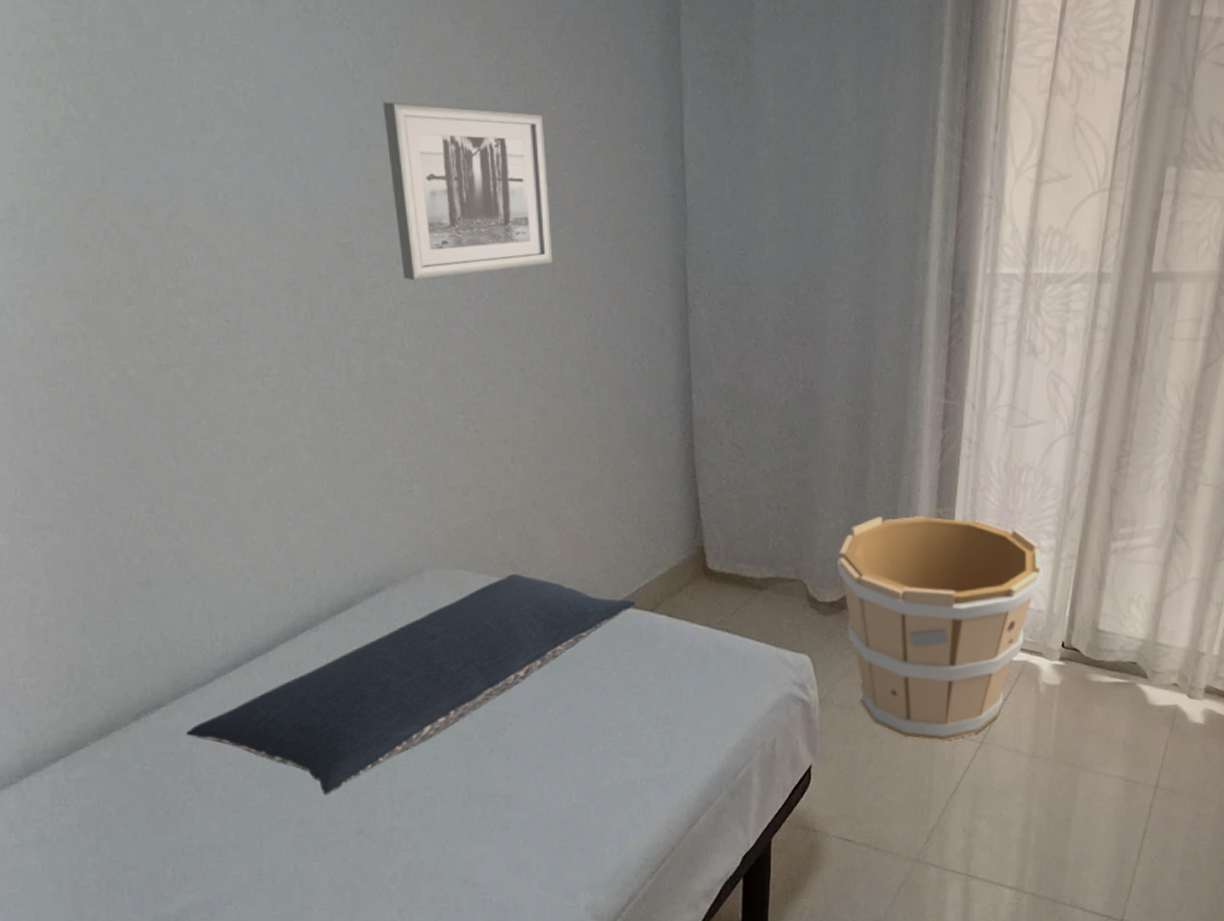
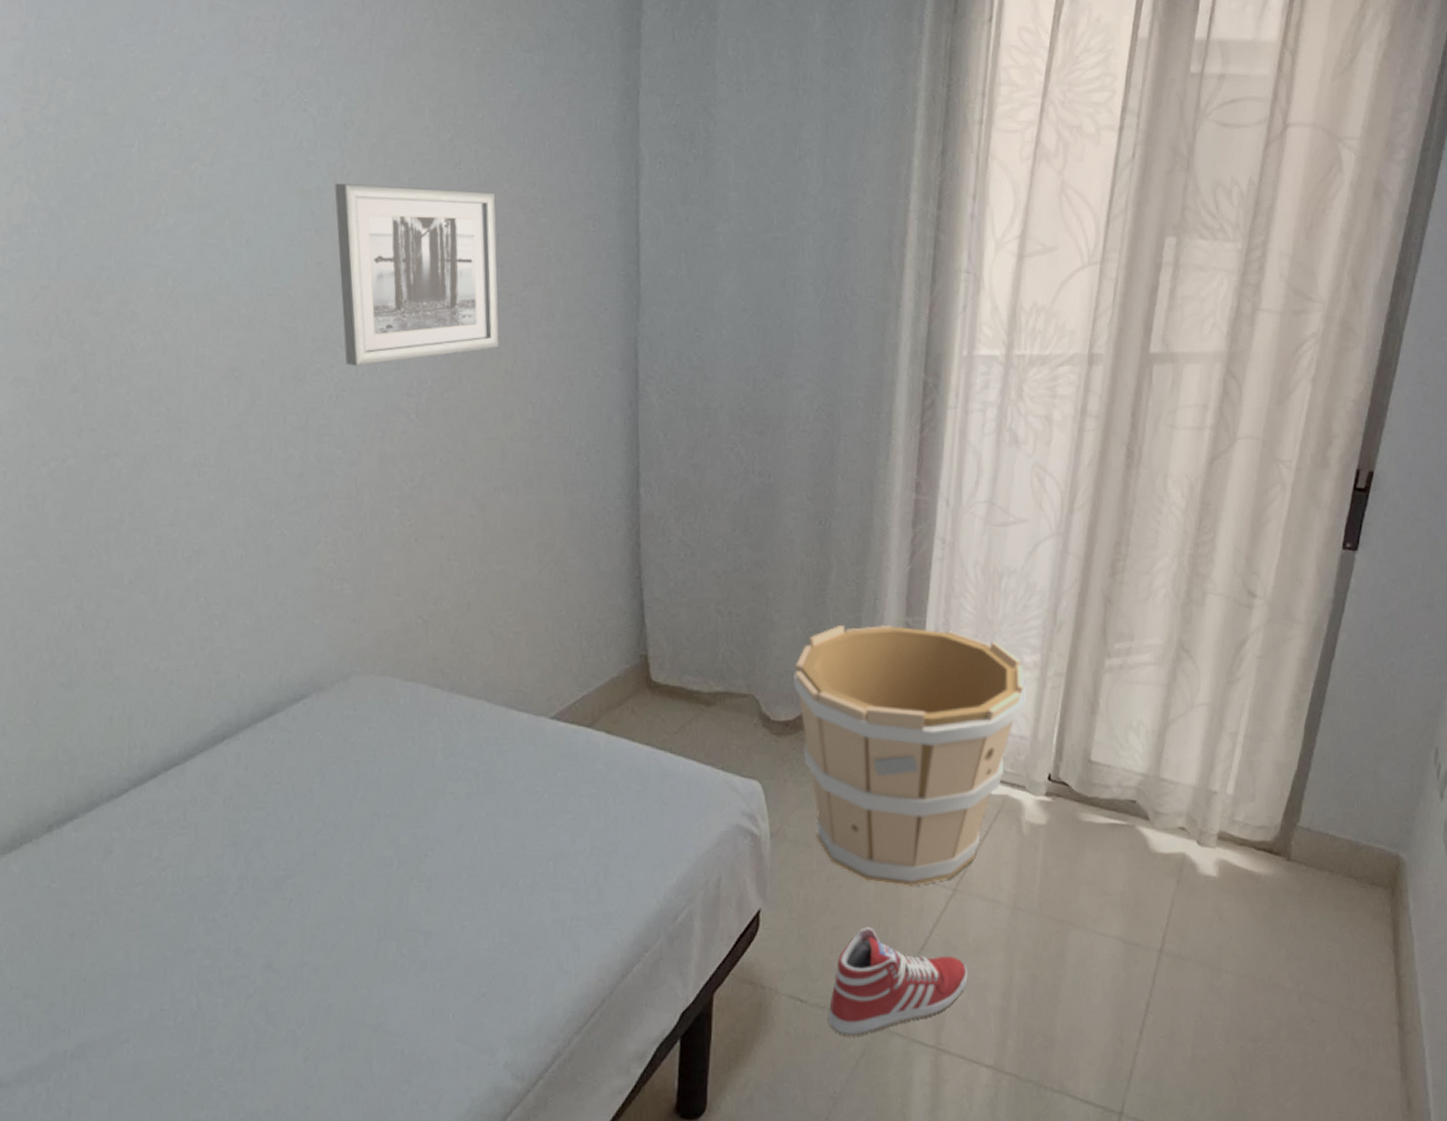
pillow: present [186,573,636,796] -> none [97,681,572,923]
sneaker: none [872,776,994,869] -> present [828,927,968,1036]

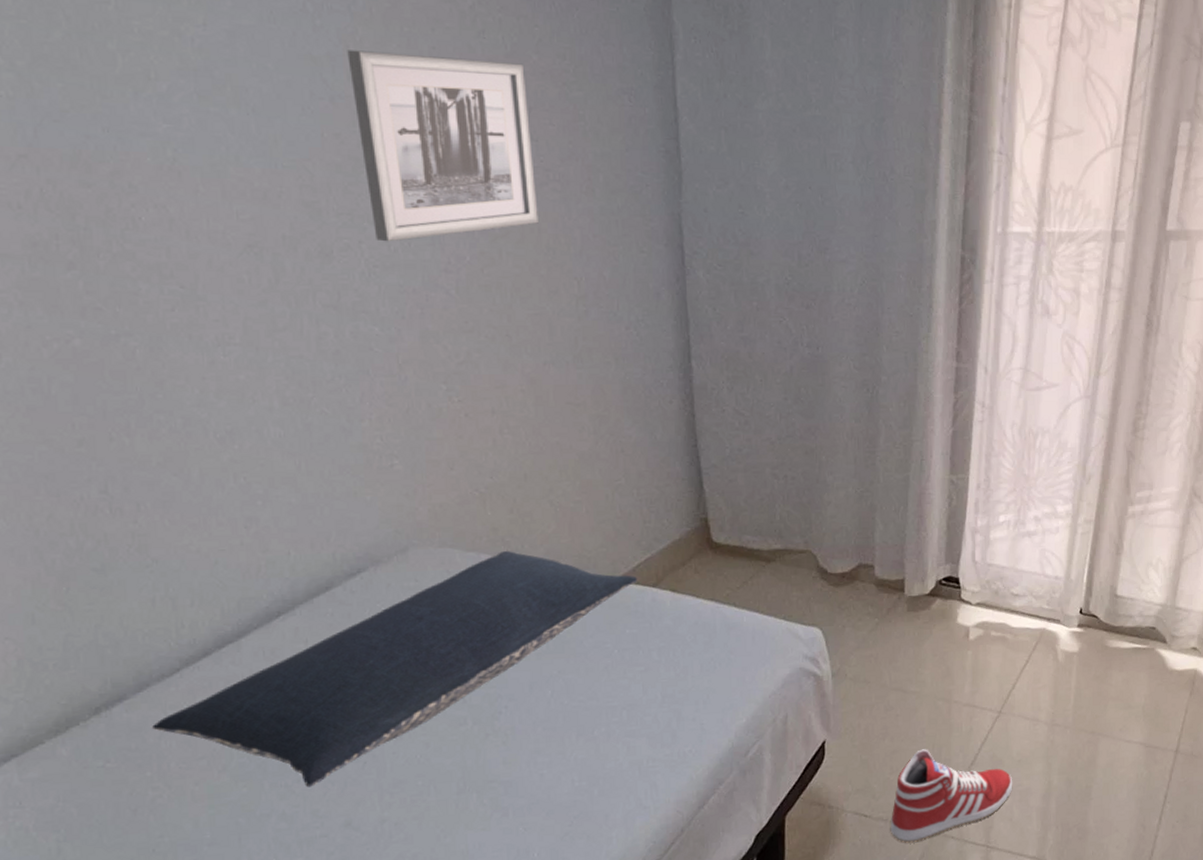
pillow: none [97,681,572,923] -> present [152,550,637,788]
wooden bucket: present [793,624,1026,886] -> none [847,483,1059,712]

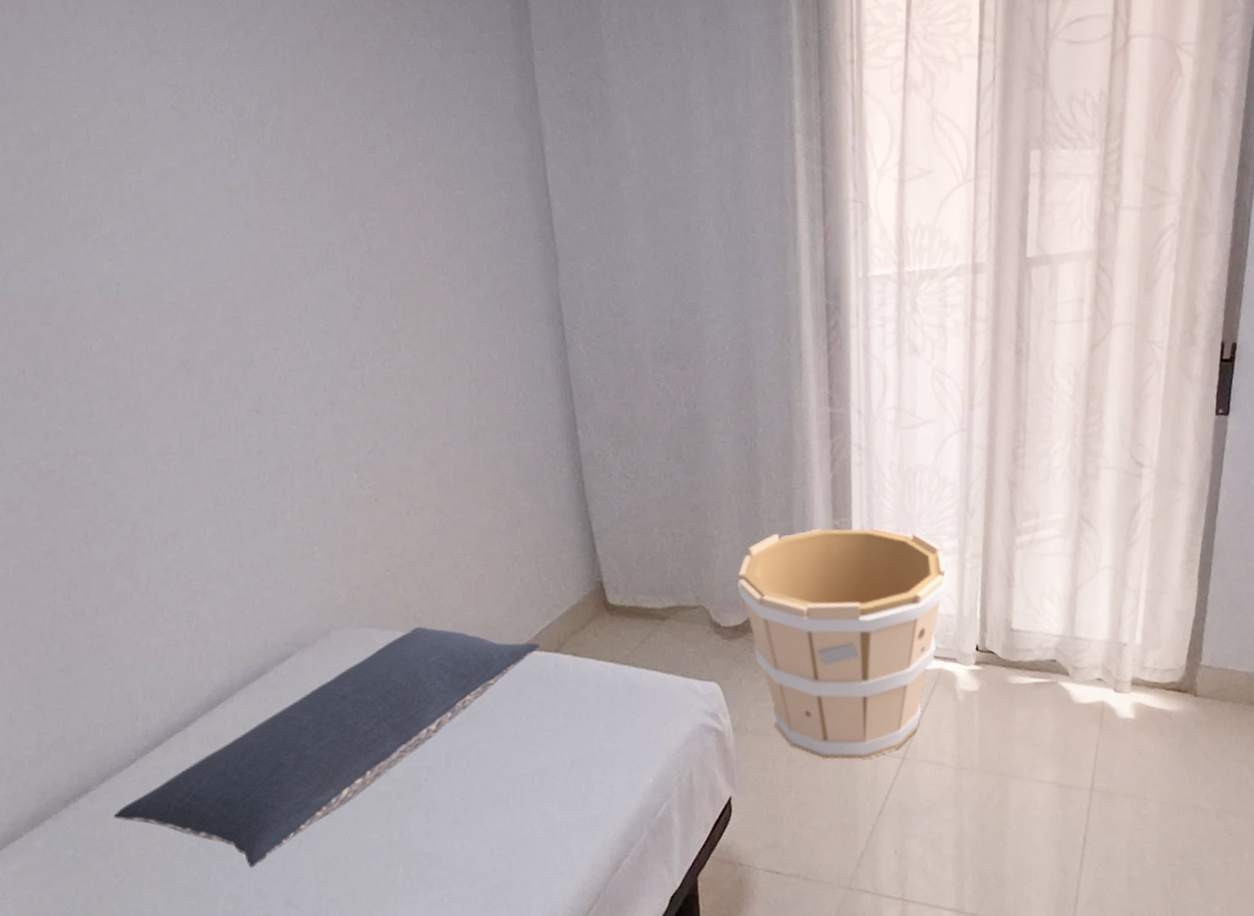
wall art: present [347,50,539,242] -> none [258,171,431,347]
wooden bucket: none [847,483,1059,712] -> present [736,527,949,761]
sneaker: present [890,749,1013,843] -> none [802,800,924,900]

